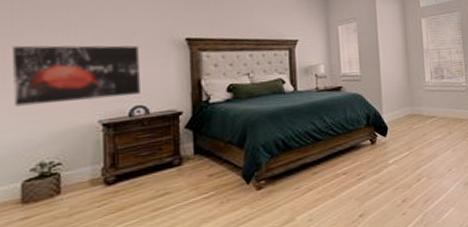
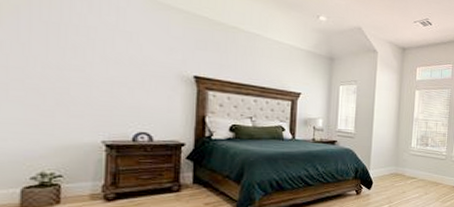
wall art: present [13,45,140,107] -> none [16,57,147,122]

